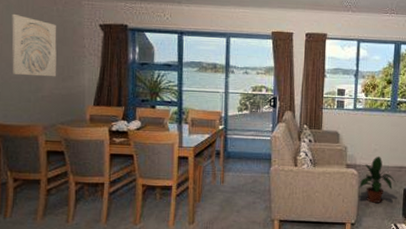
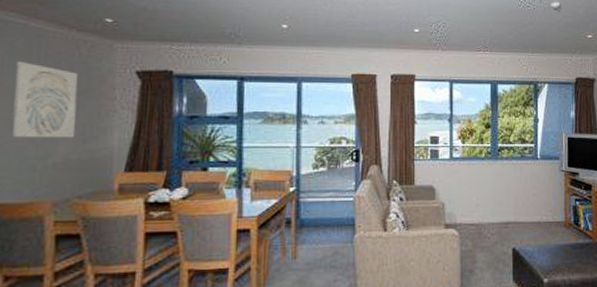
potted plant: present [359,156,395,203] -> none [461,211,502,268]

